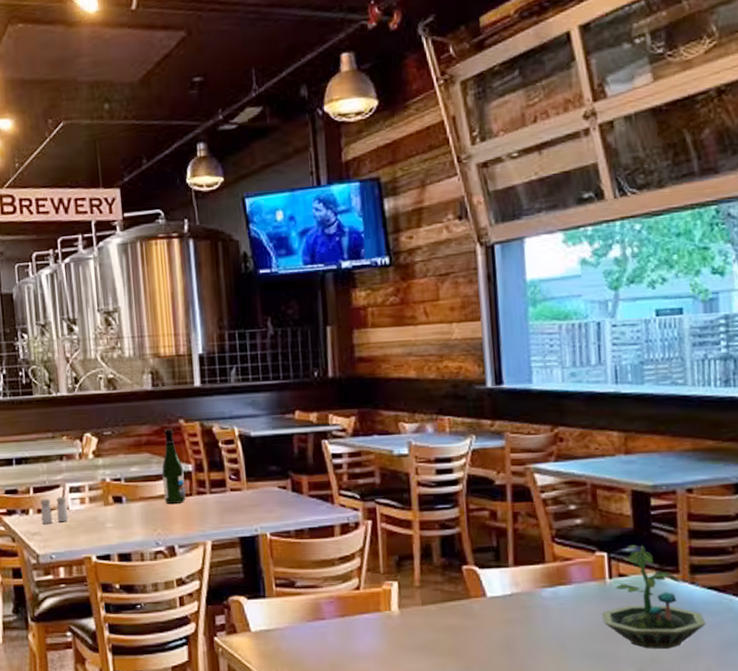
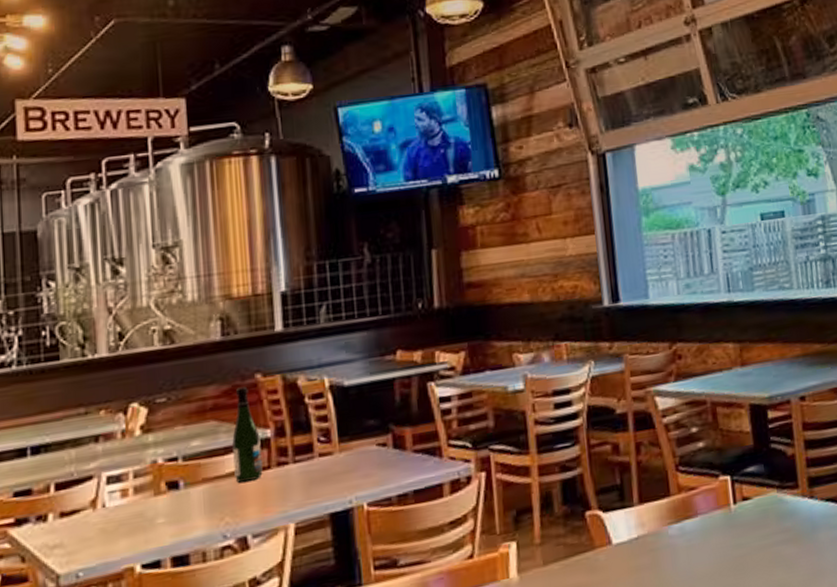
salt and pepper shaker: present [40,496,69,524] -> none [64,490,104,532]
terrarium: present [601,545,706,649] -> none [728,463,827,577]

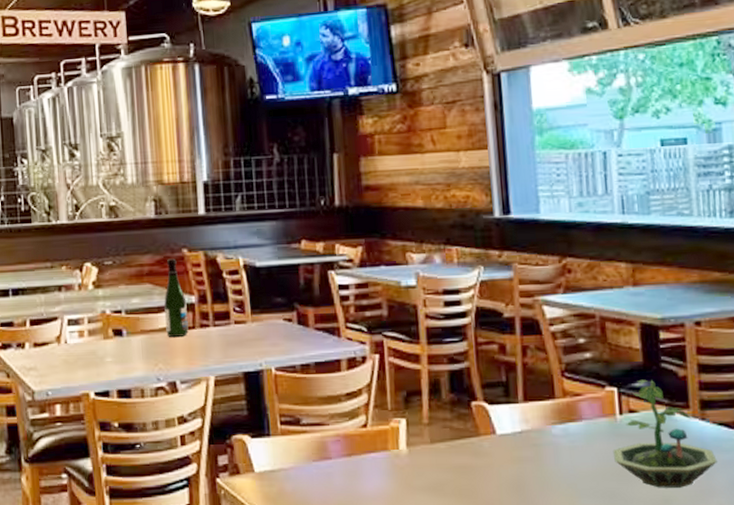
terrarium: none [728,463,827,577] -> present [612,379,717,488]

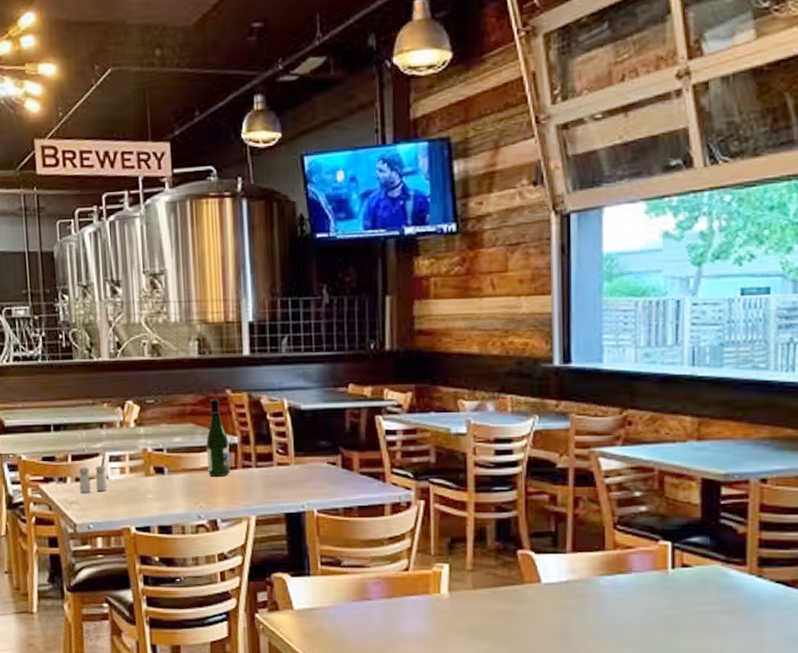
salt and pepper shaker: none [36,329,66,359] -> present [78,465,108,493]
terrarium: present [612,379,717,488] -> none [661,535,771,642]

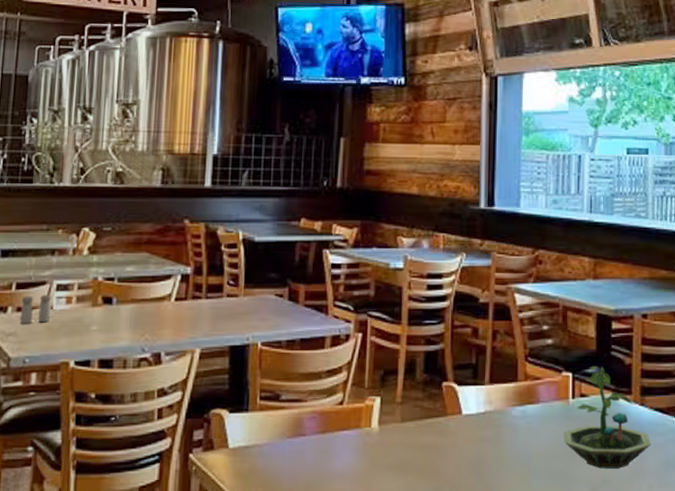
beer bottle: present [206,399,231,477] -> none [157,228,182,308]
terrarium: none [661,535,771,642] -> present [563,366,651,469]

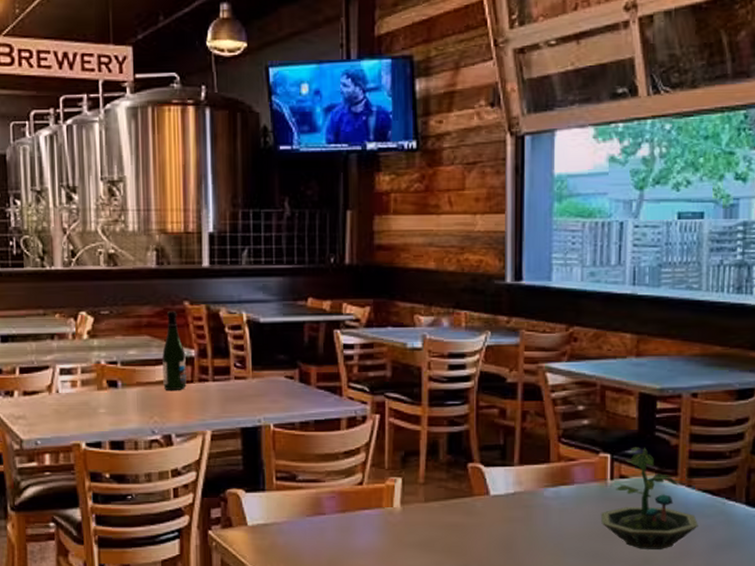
salt and pepper shaker: present [19,294,52,324] -> none [26,378,58,407]
beer bottle: none [157,228,182,308] -> present [162,311,187,391]

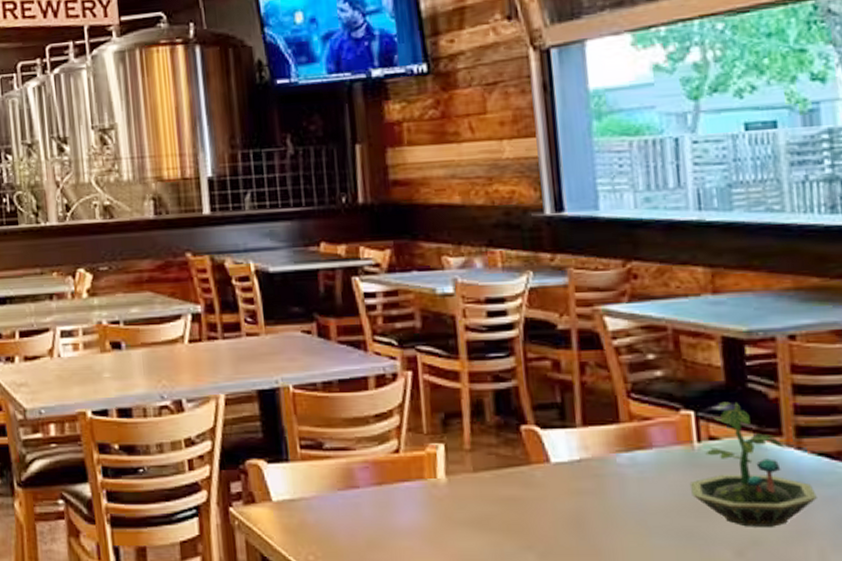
beer bottle: present [162,311,187,391] -> none [166,263,195,352]

